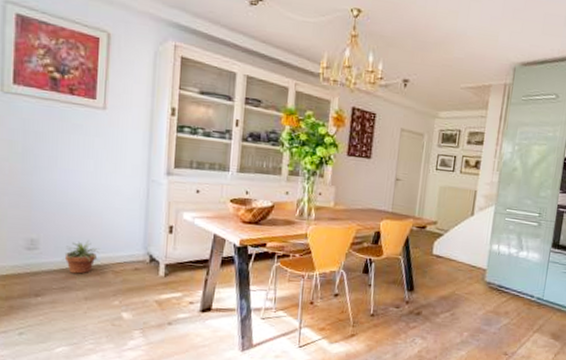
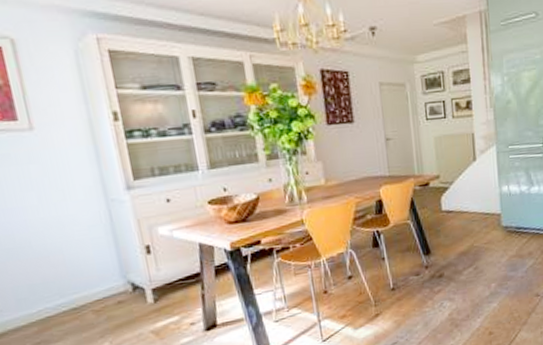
potted plant: present [61,241,100,274] -> none [28,284,72,325]

